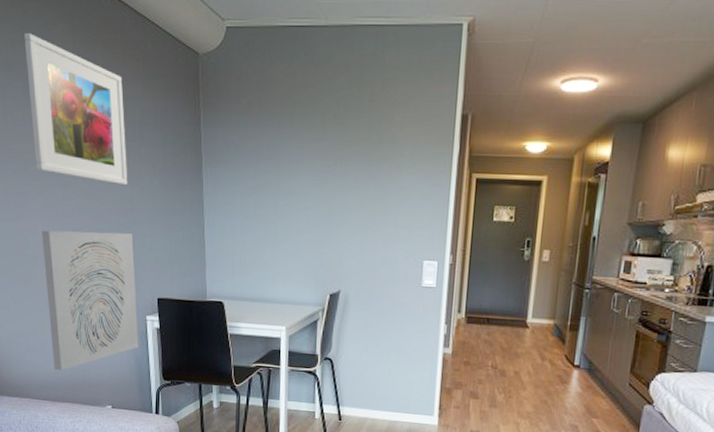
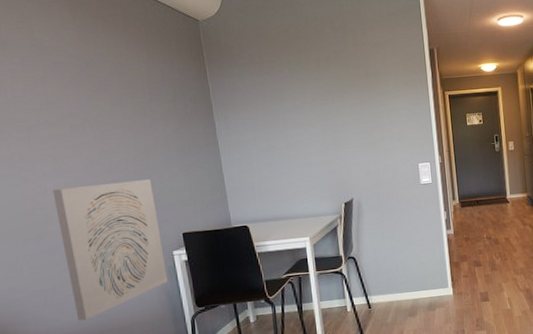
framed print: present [24,33,128,186] -> none [19,15,141,138]

